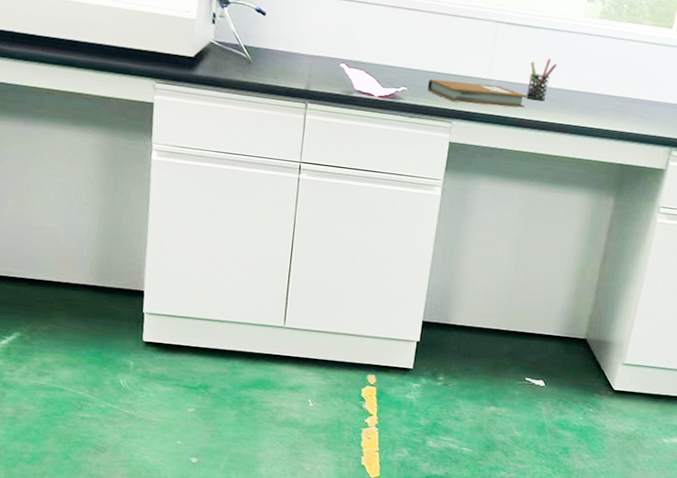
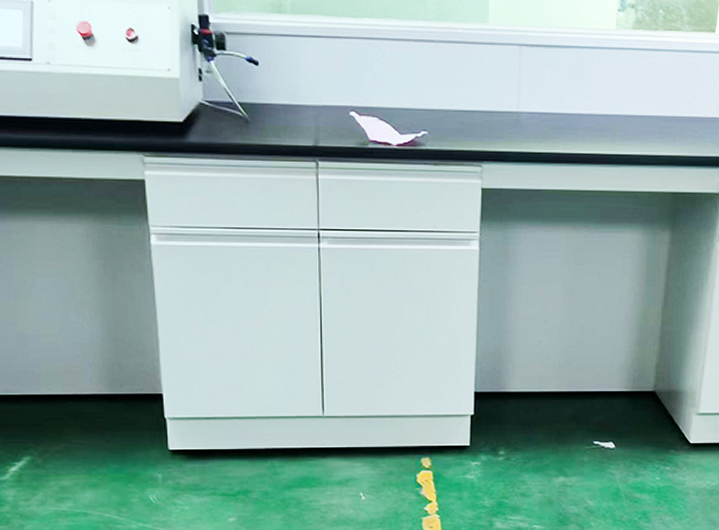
notebook: present [427,79,527,108] -> none [450,117,561,142]
pen holder: present [526,58,558,101] -> none [561,80,592,131]

